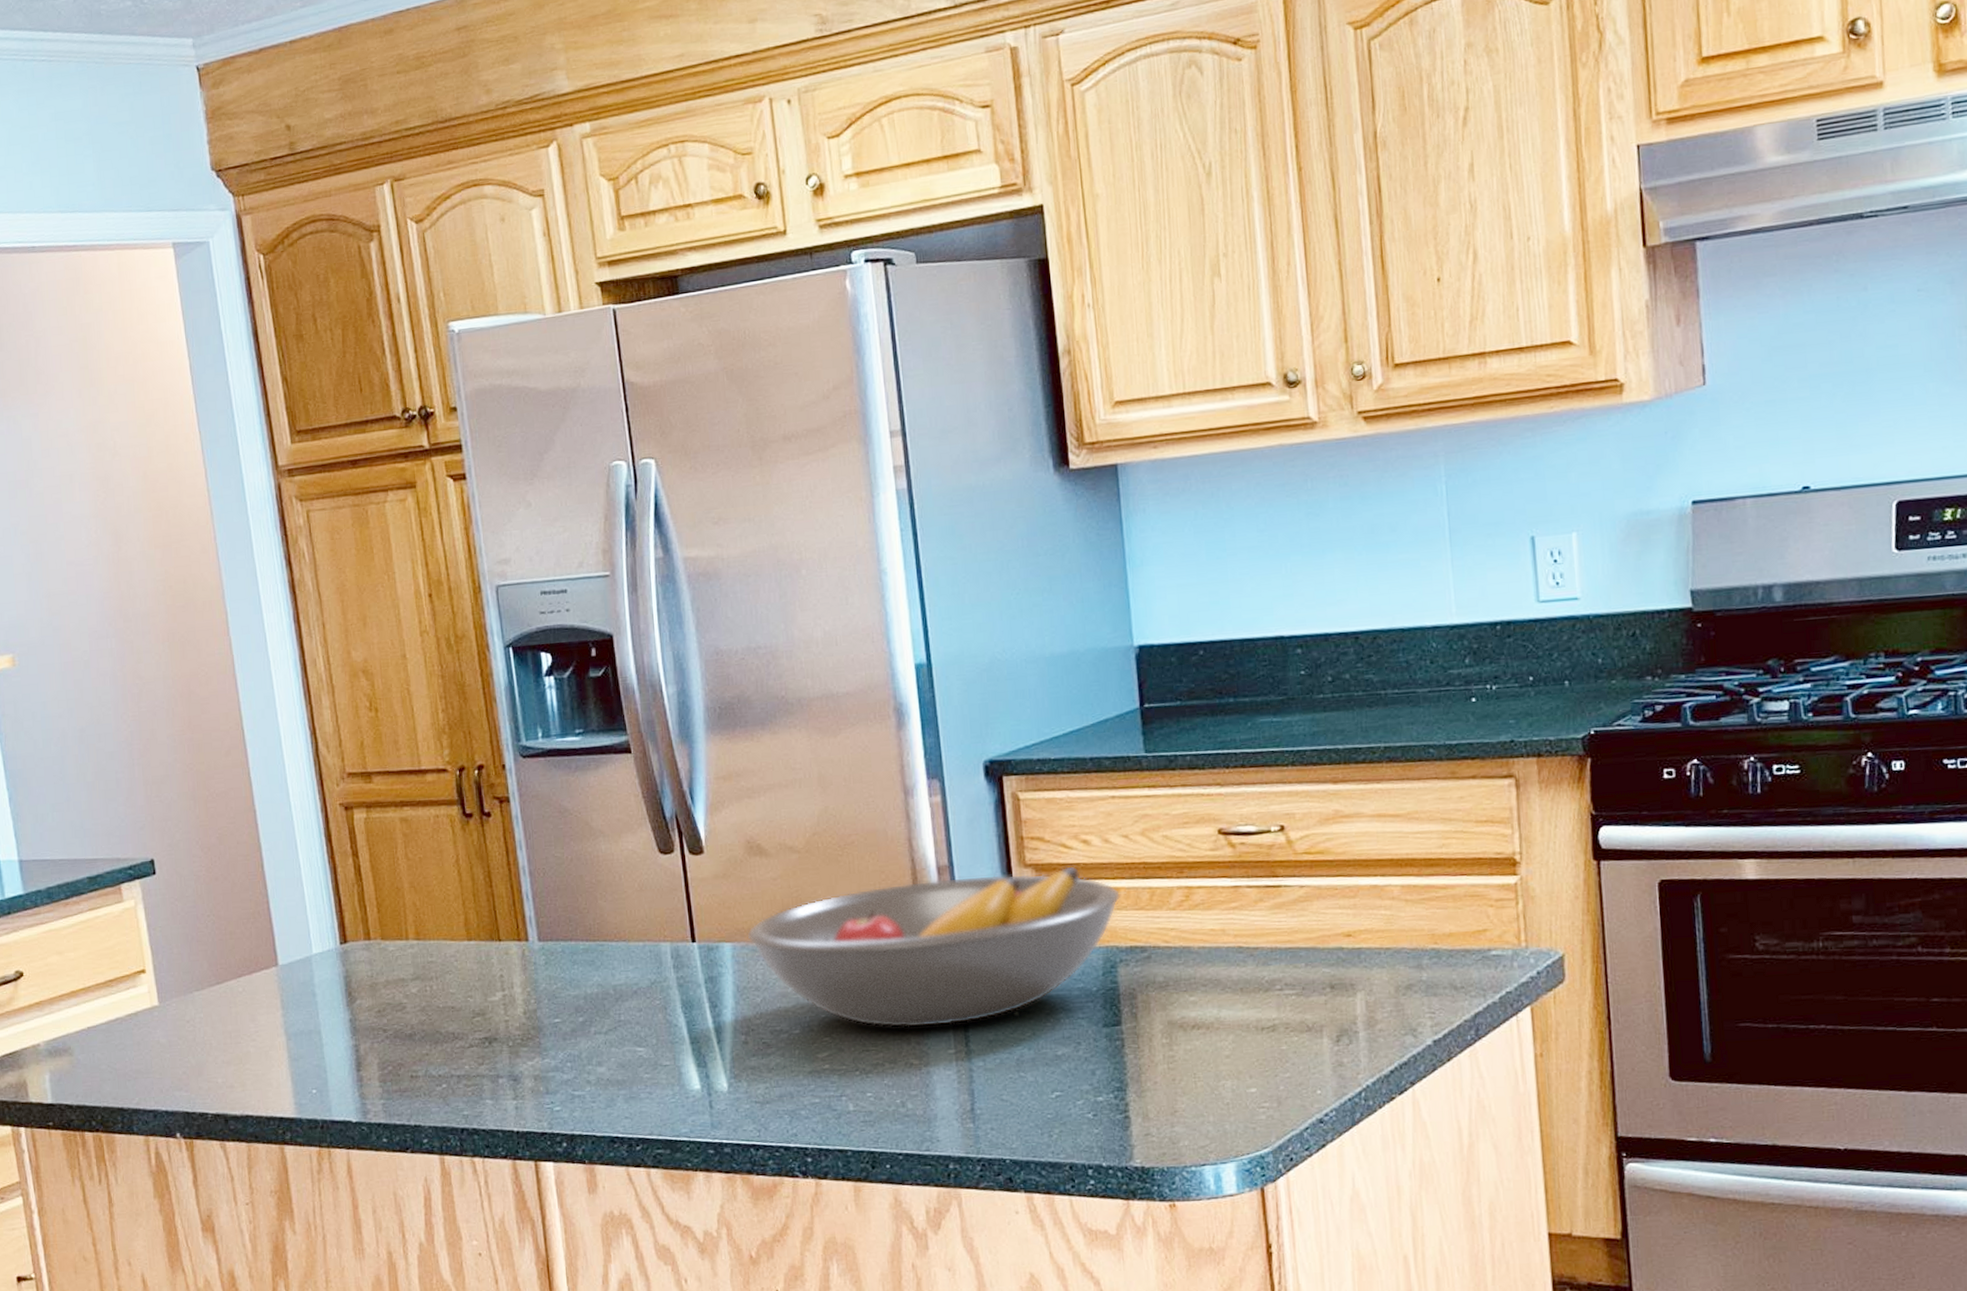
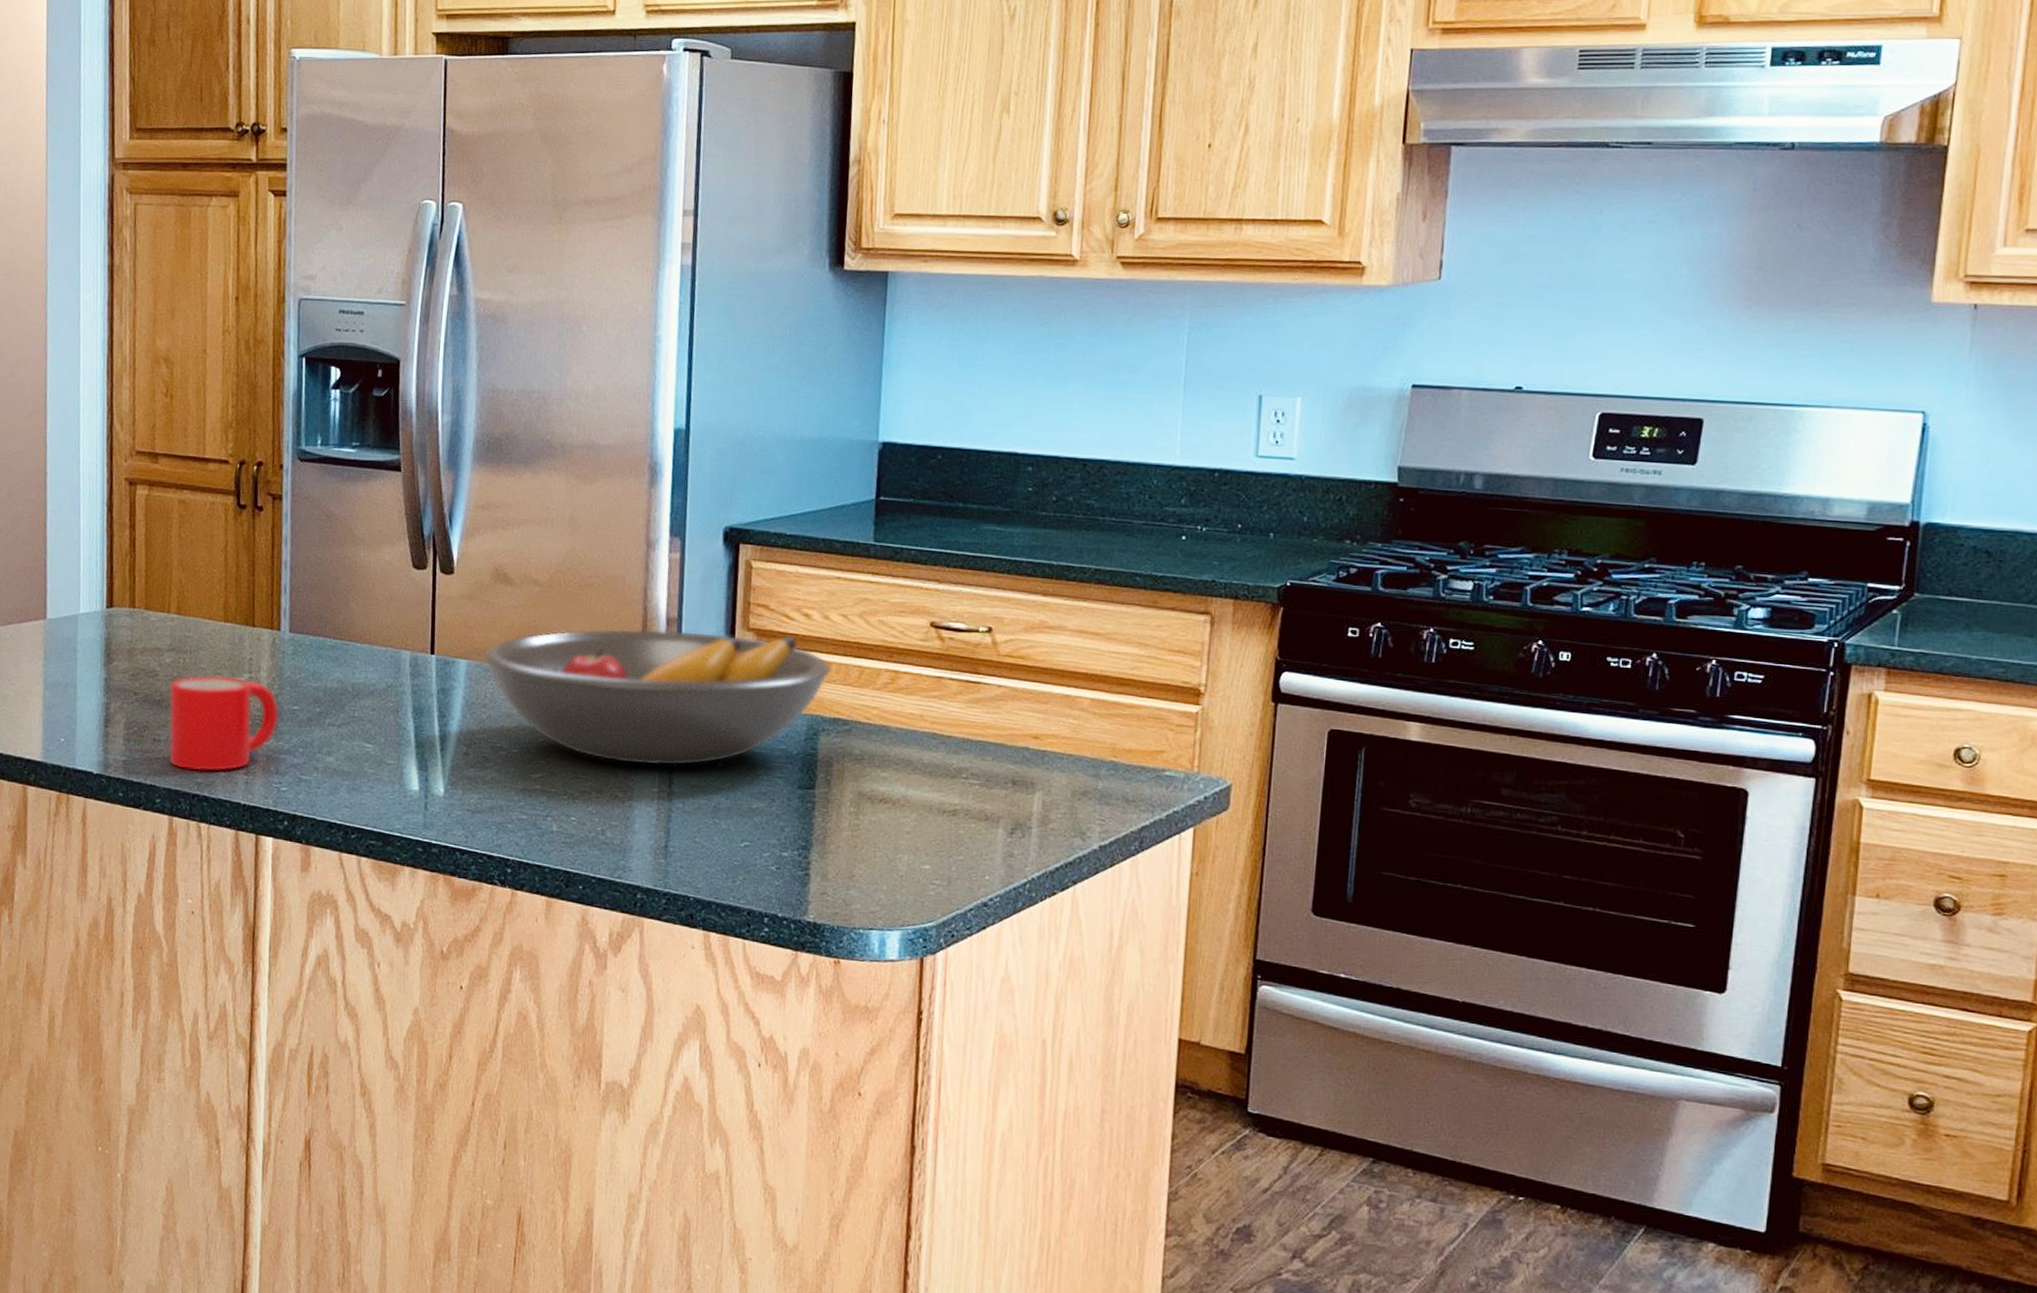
mug: none [419,997,541,1104] -> present [168,675,280,772]

